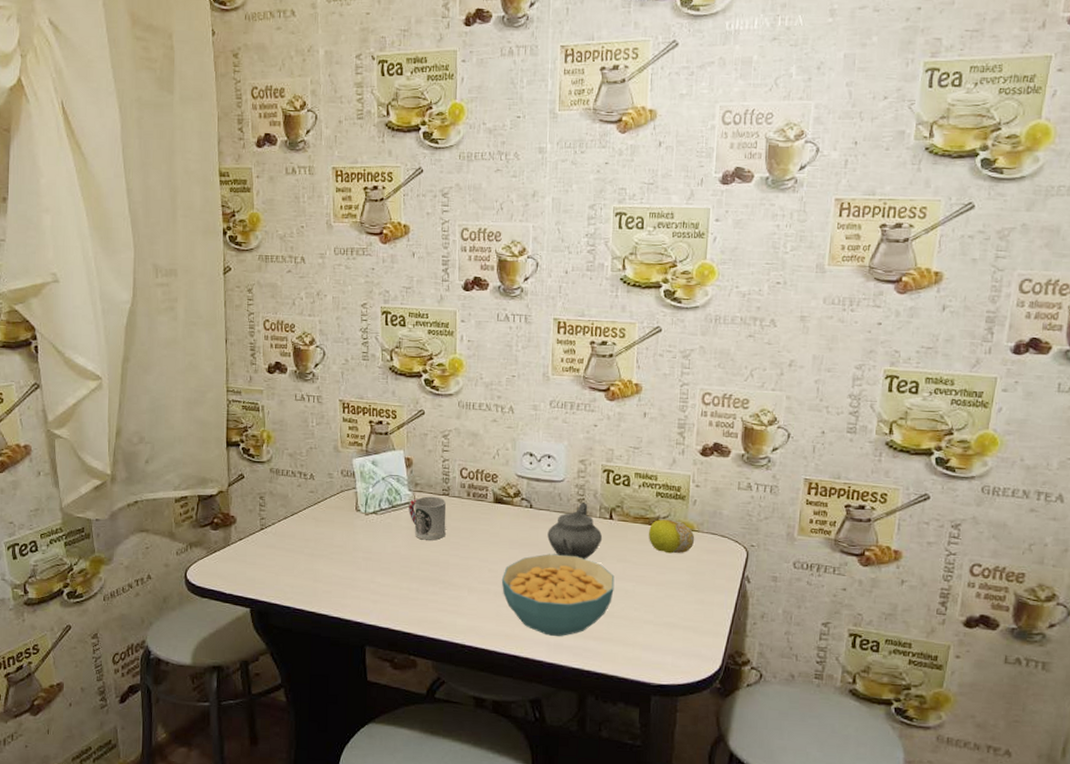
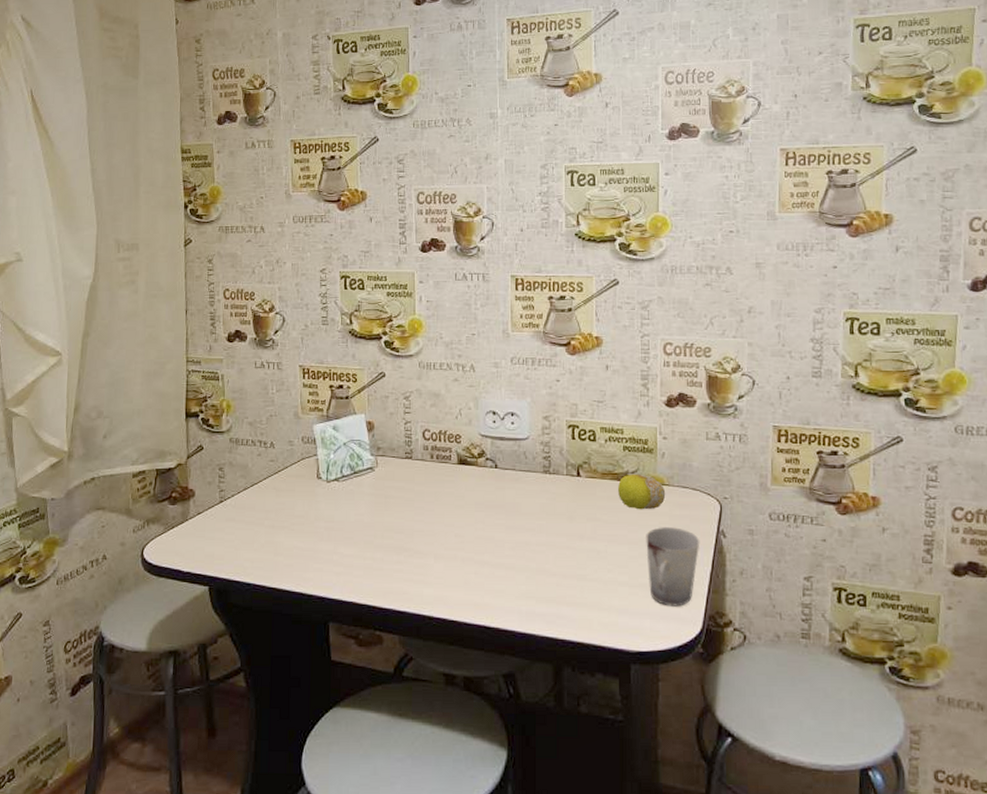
cup: present [409,496,446,541] -> none [371,460,410,506]
cereal bowl: present [501,554,615,636] -> none [468,515,586,603]
teapot: present [547,502,602,559] -> none [514,460,570,519]
cup: none [672,570,725,645] -> present [646,527,700,607]

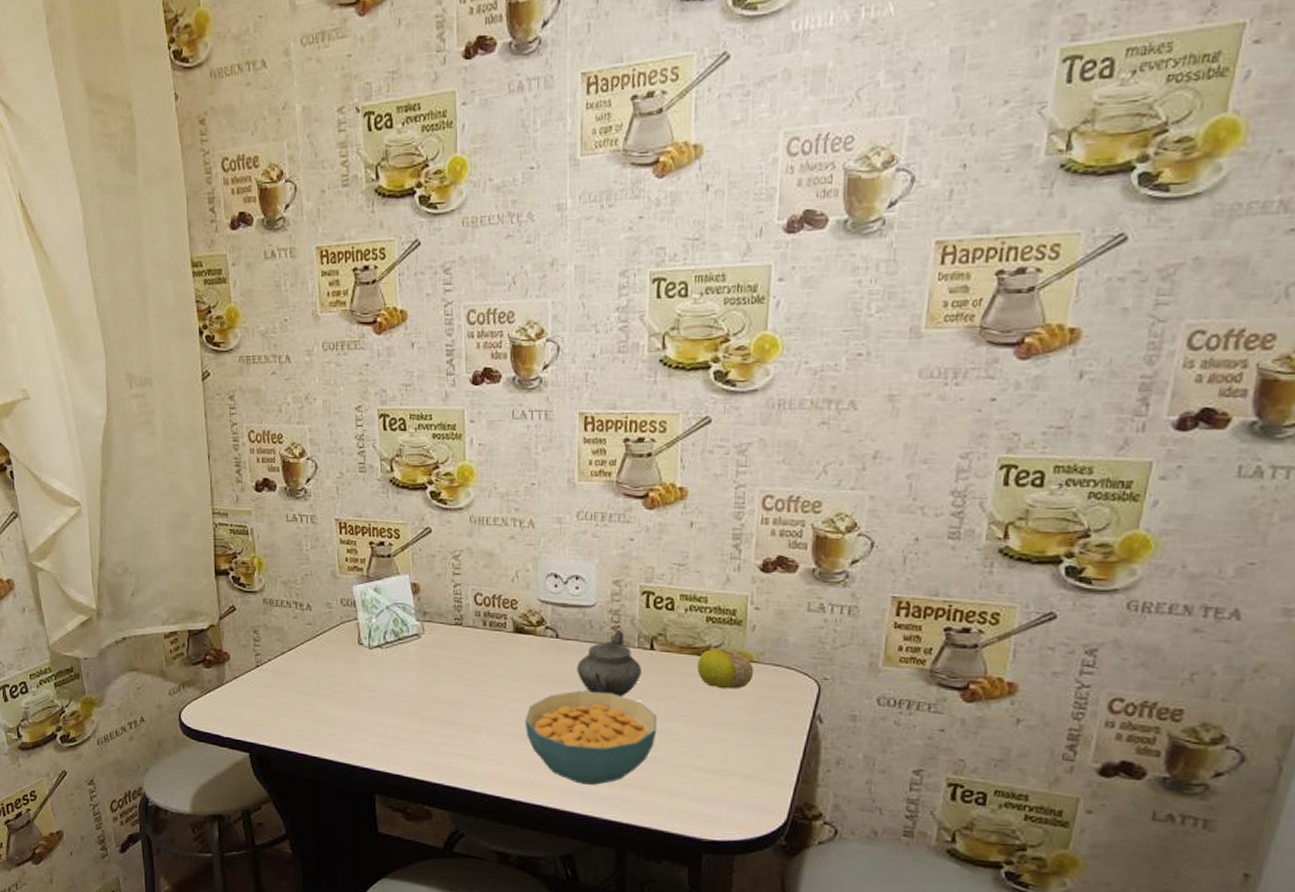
cereal bowl: none [468,515,586,603] -> present [524,690,657,785]
teapot: none [514,460,570,519] -> present [577,630,641,697]
cup: present [646,527,700,607] -> none [727,709,792,796]

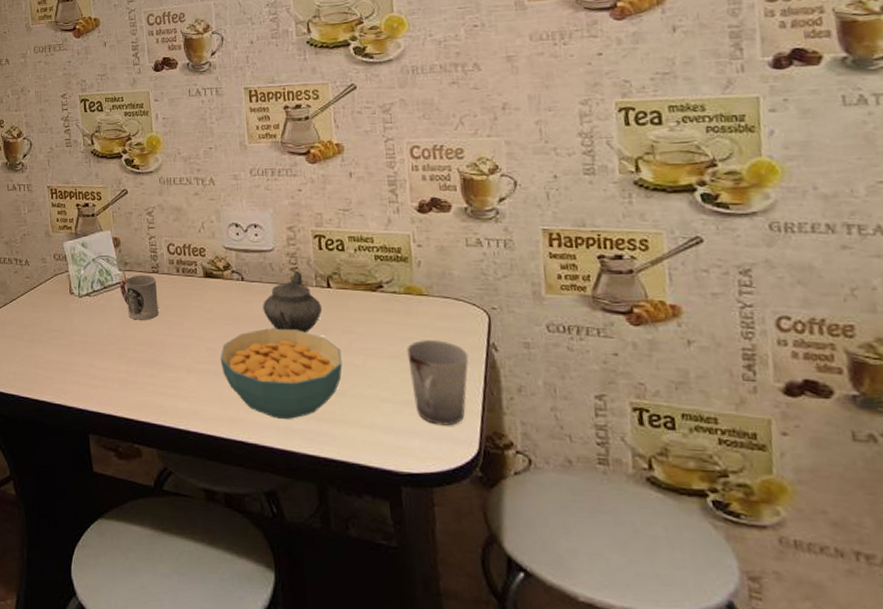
cup: none [417,626,460,677] -> present [120,275,159,320]
fruit: present [696,648,754,689] -> none [371,284,426,322]
cup: none [727,709,792,796] -> present [407,340,469,426]

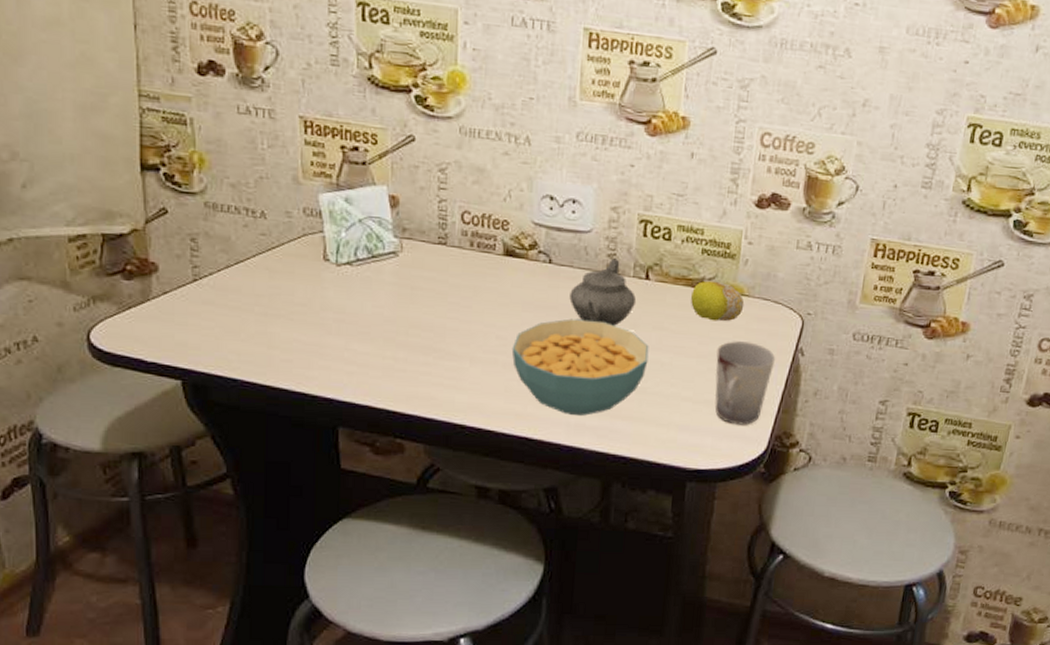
cup: present [120,275,159,320] -> none [394,244,443,300]
fruit: none [371,284,426,322] -> present [690,280,745,321]

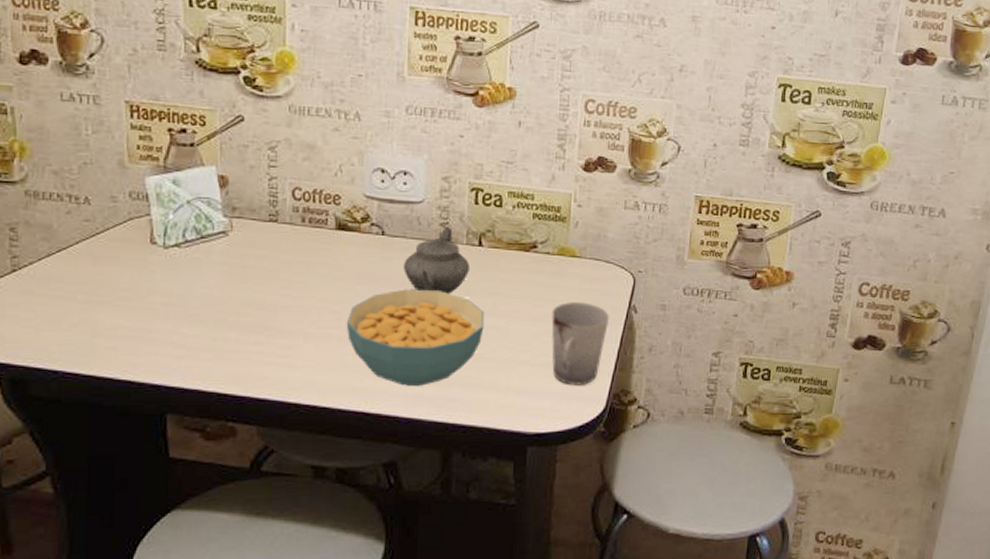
fruit: present [690,280,745,321] -> none [523,244,577,284]

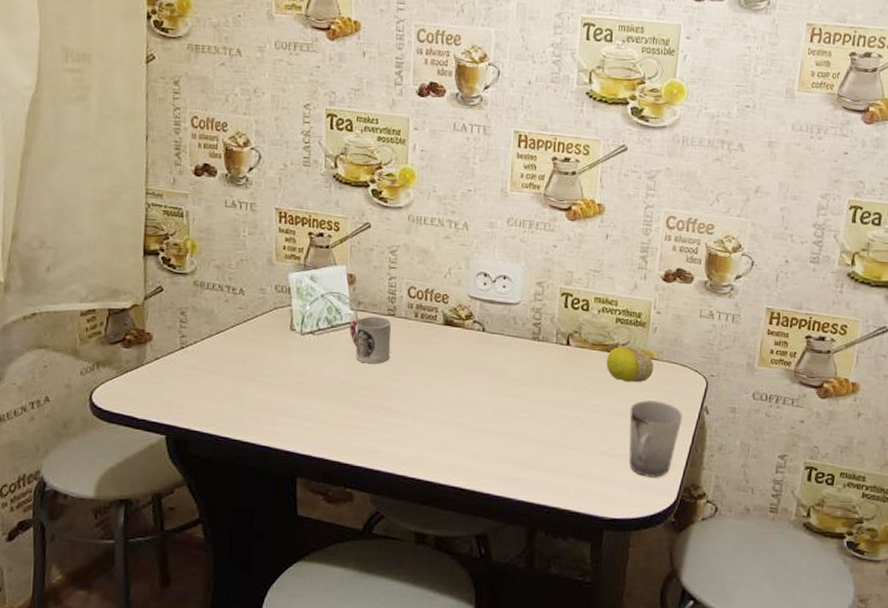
cup: none [224,223,274,278] -> present [349,316,391,364]
cereal bowl: present [346,289,485,386] -> none [449,380,570,468]
teapot: present [403,227,469,294] -> none [500,327,558,387]
fruit: none [523,244,577,284] -> present [606,346,654,383]

